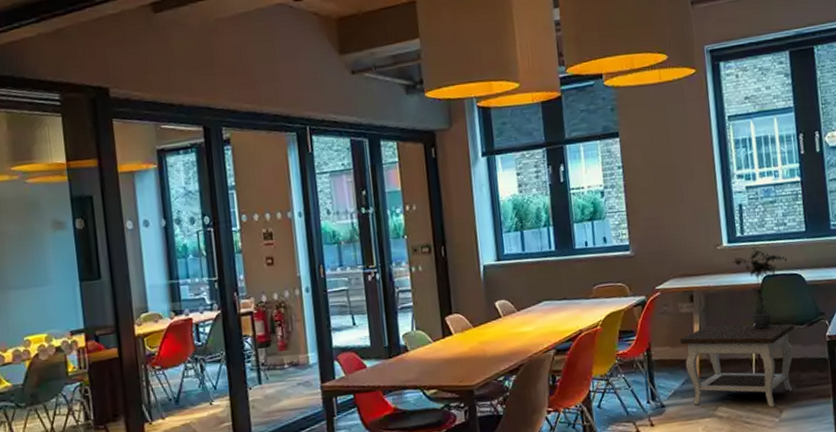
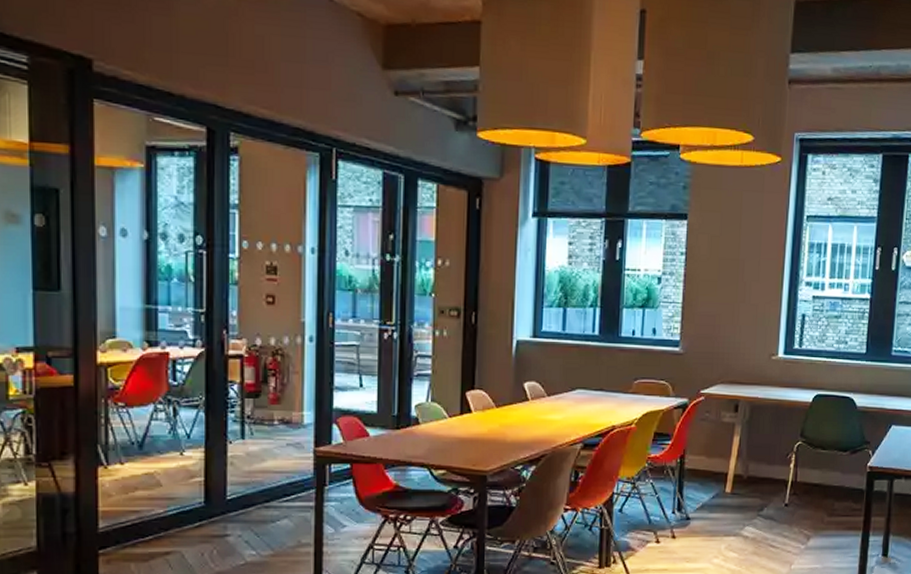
side table: present [680,324,794,408] -> none [717,439,837,534]
potted plant: present [731,247,788,329] -> none [784,363,842,450]

